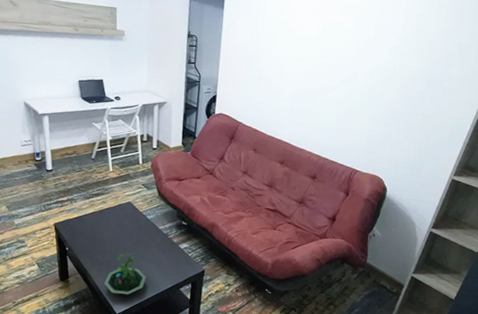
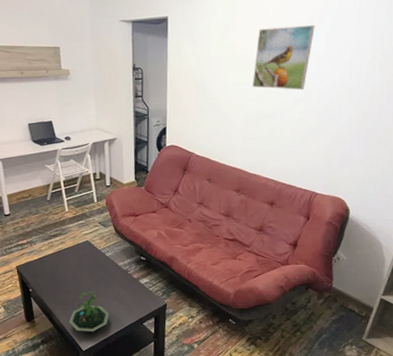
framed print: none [302,9,364,70] -> present [252,25,315,90]

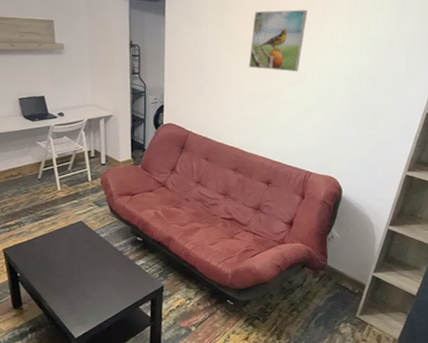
terrarium: present [68,290,110,332] -> none [59,273,104,318]

